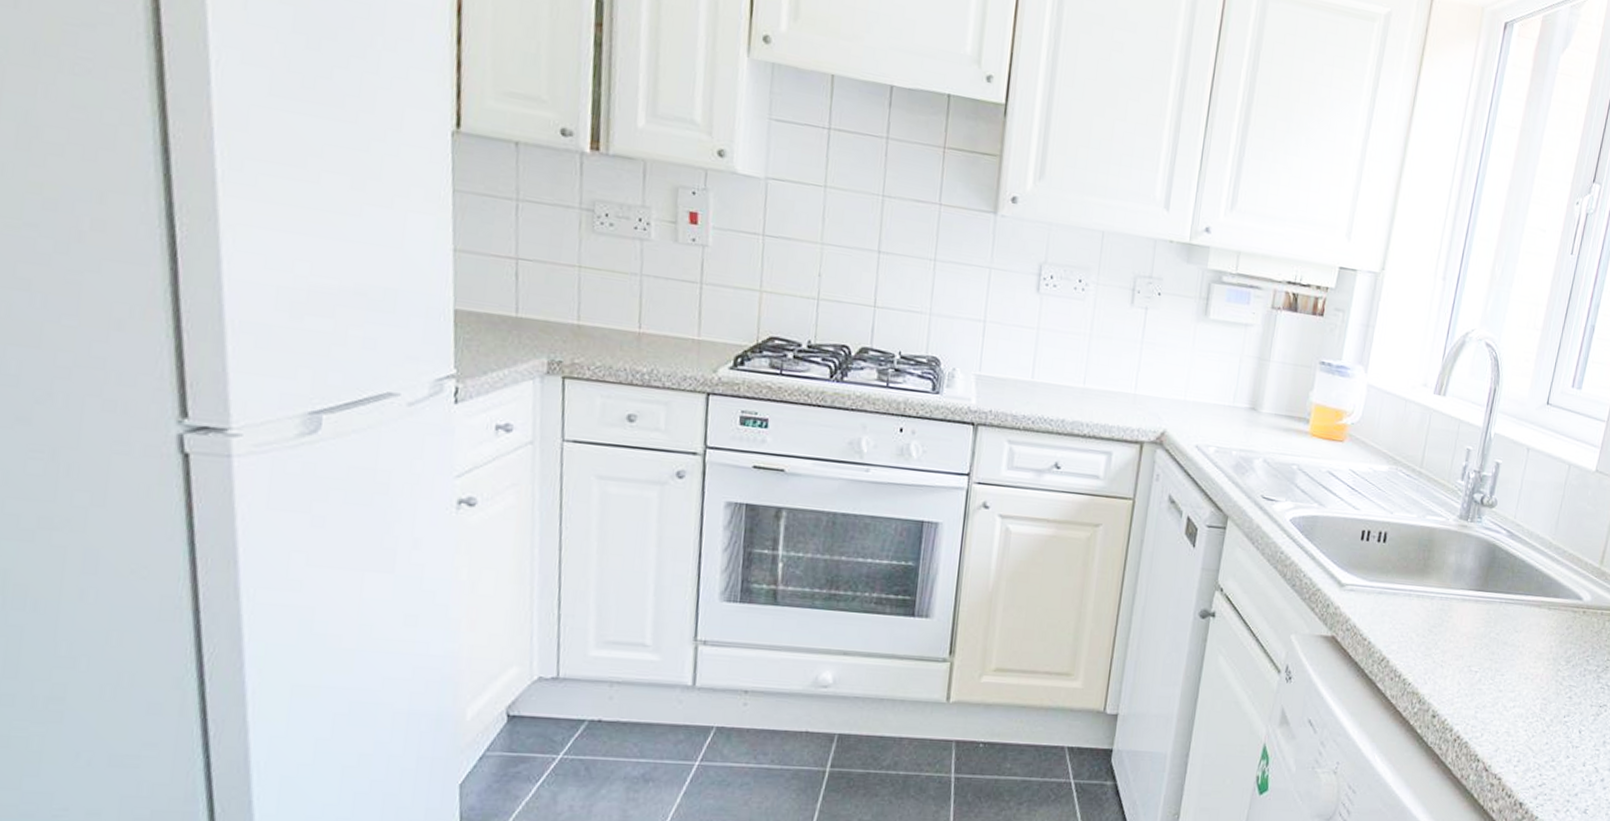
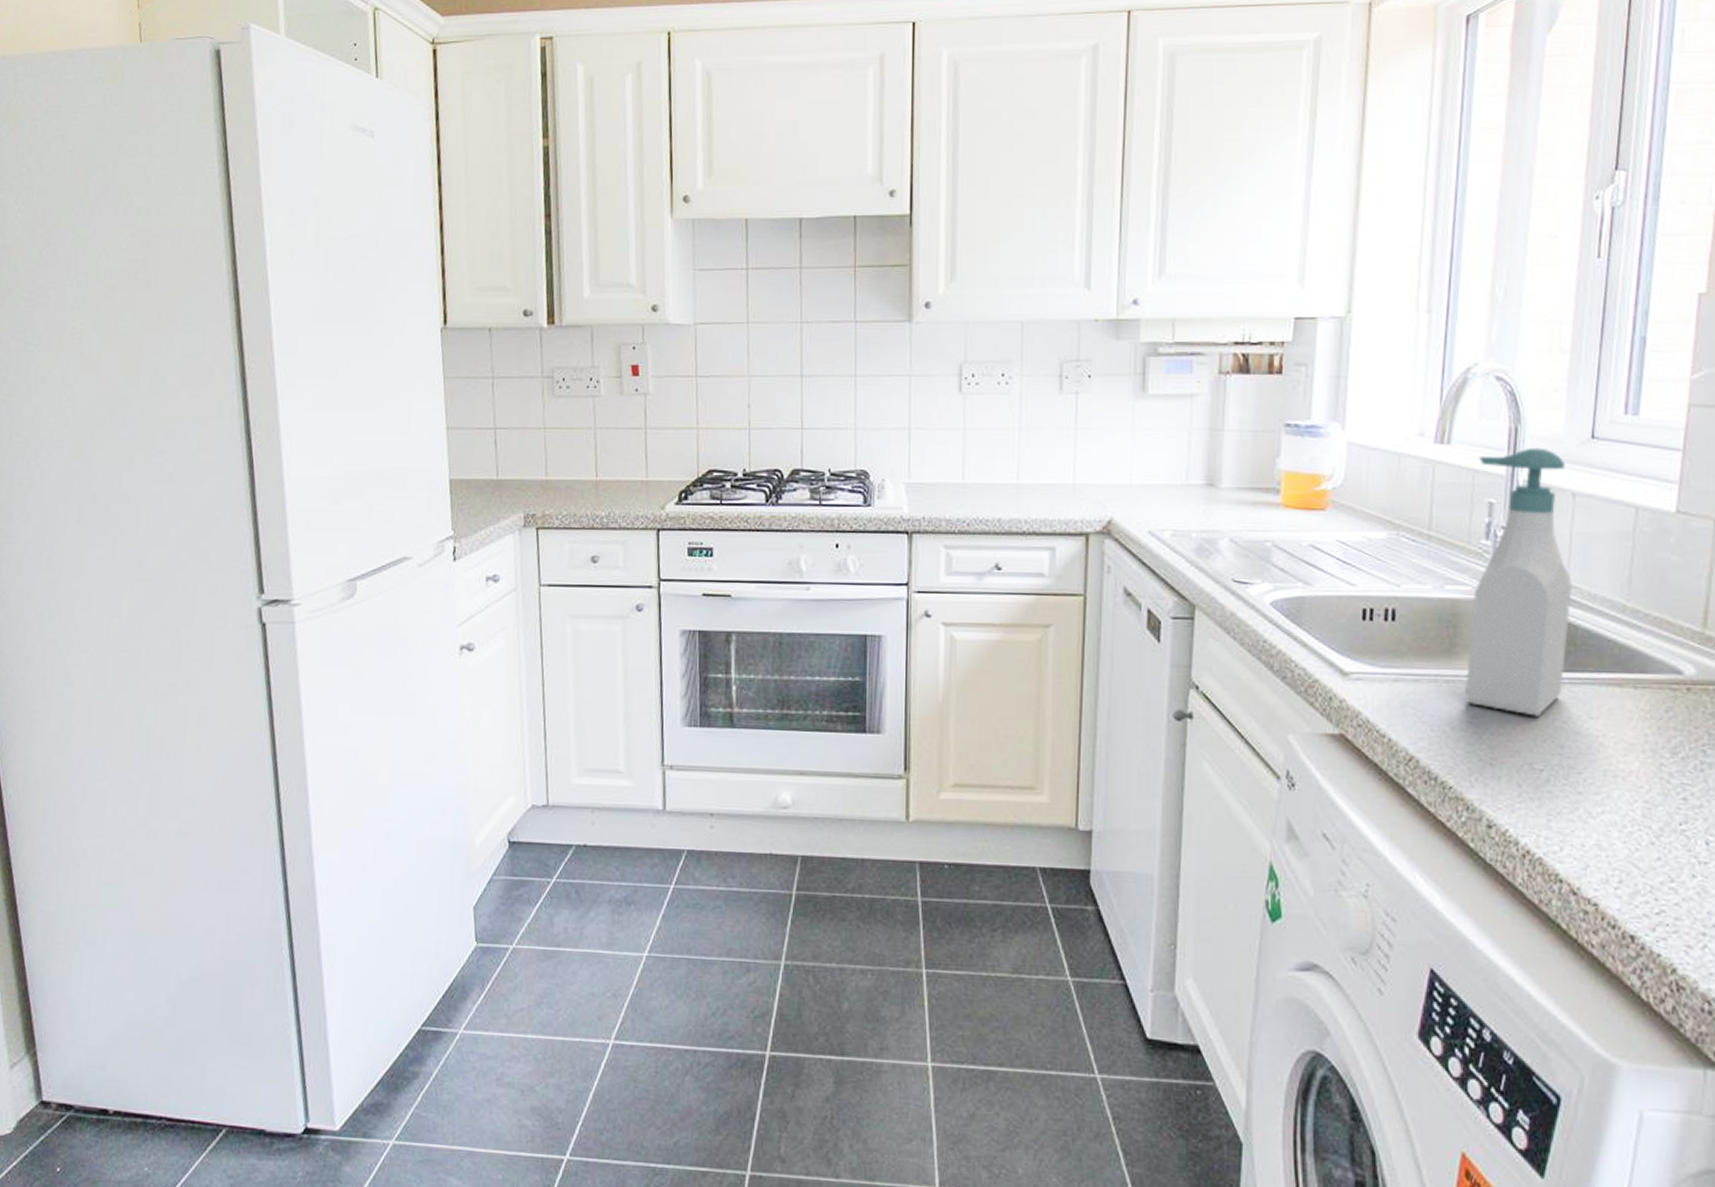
soap bottle: none [1429,406,1526,629] -> present [1465,447,1572,717]

